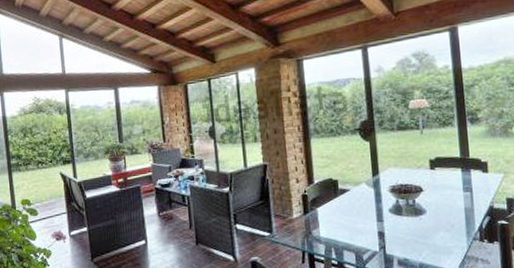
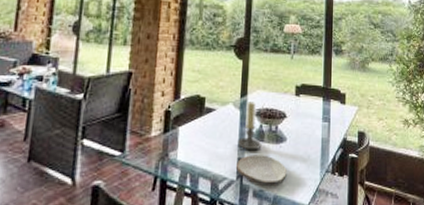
candle holder: none [375,179,401,225] -> present [237,102,262,150]
plate: none [378,227,430,255] -> present [236,155,287,186]

